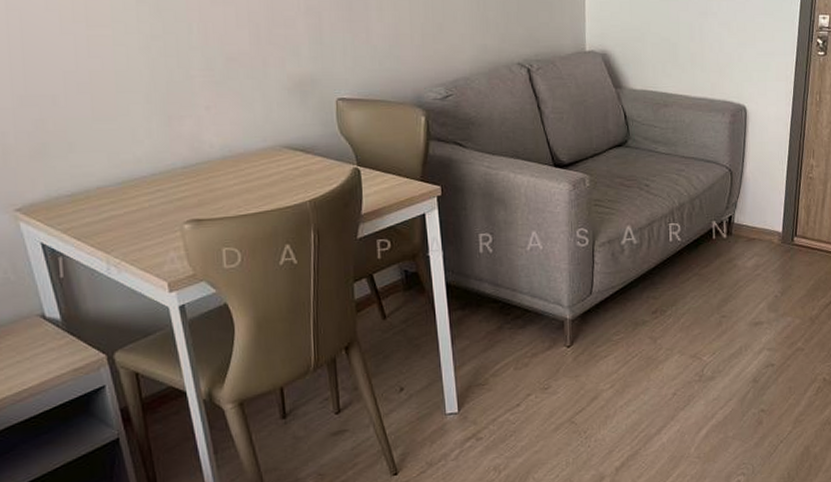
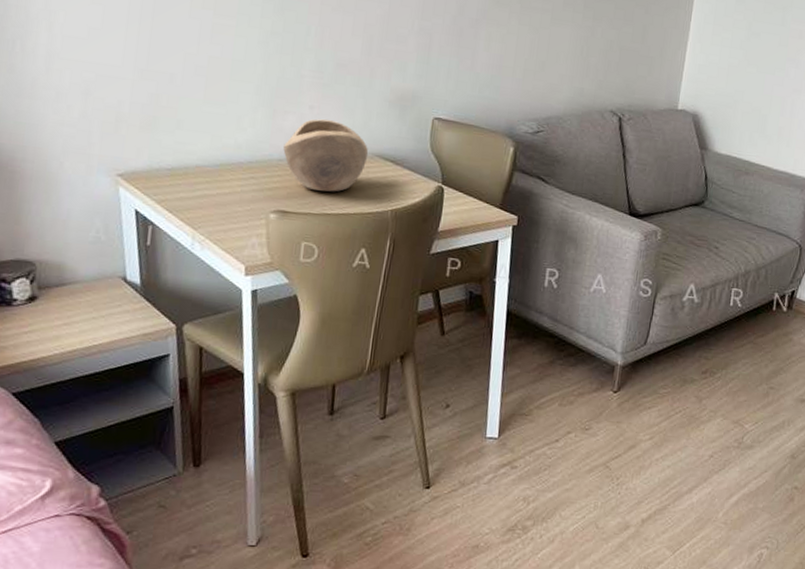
decorative bowl: none [185,117,275,193] -> present [283,119,368,192]

